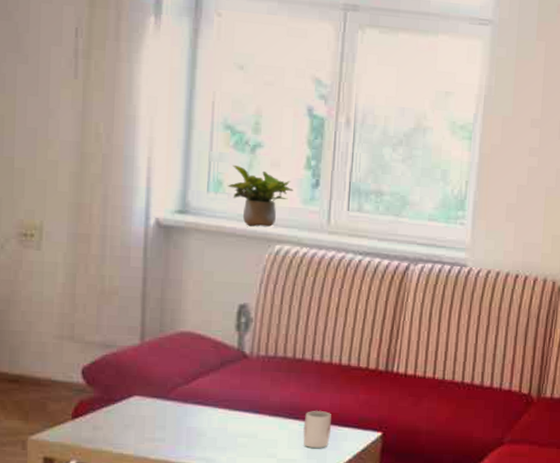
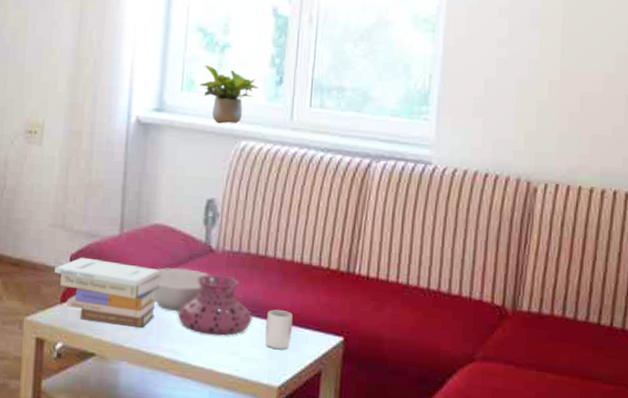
books: none [63,369,189,439] -> present [54,257,160,328]
bowl: none [178,375,251,420] -> present [151,268,216,312]
vase: none [209,380,290,440] -> present [177,274,253,335]

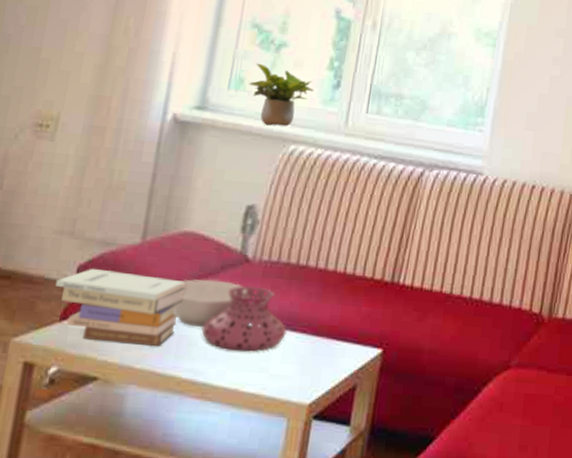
mug: present [265,309,293,349] -> none [298,322,331,364]

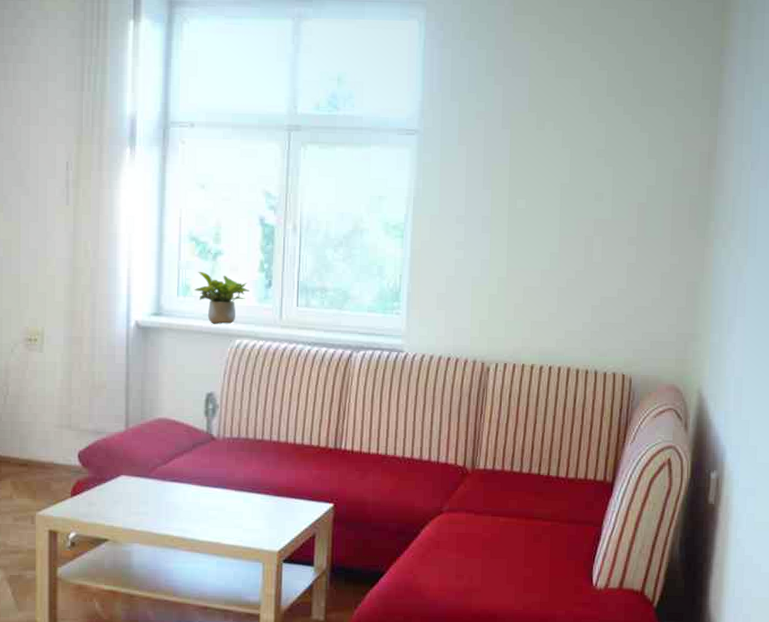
books: present [56,268,186,347] -> none [63,453,166,513]
bowl: present [172,279,250,328] -> none [158,456,219,495]
vase: present [201,286,287,352] -> none [184,460,253,512]

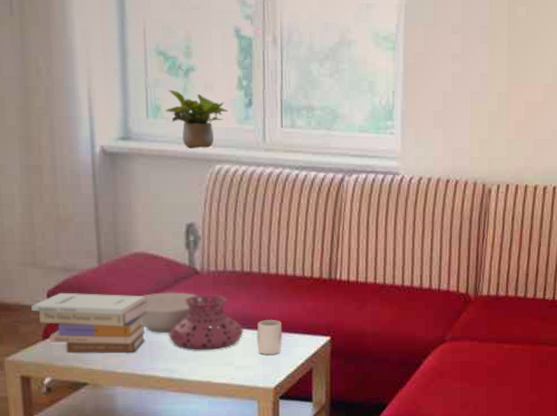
books: none [63,453,166,513] -> present [31,292,147,354]
bowl: none [158,456,219,495] -> present [139,292,205,334]
vase: none [184,460,253,512] -> present [168,295,244,350]
mug: none [264,485,289,519] -> present [256,320,282,354]

